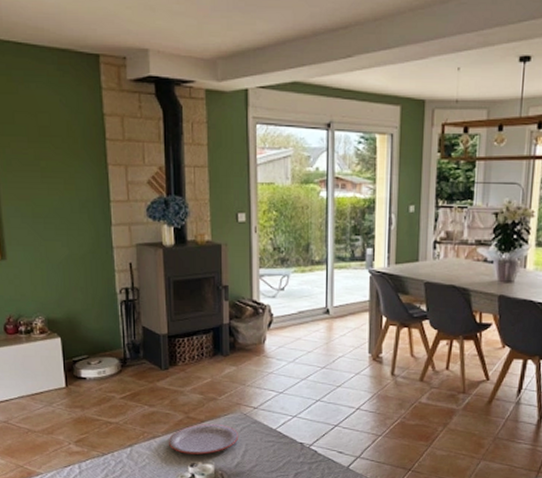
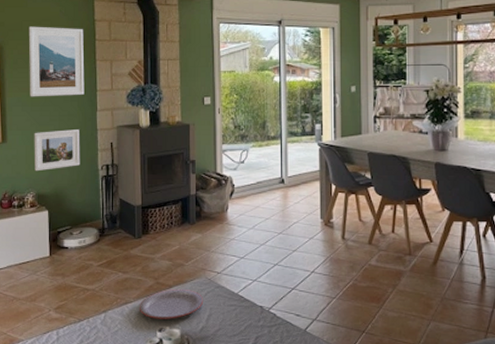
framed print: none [22,119,96,207] -> present [28,26,85,97]
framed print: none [38,246,95,294] -> present [34,129,80,172]

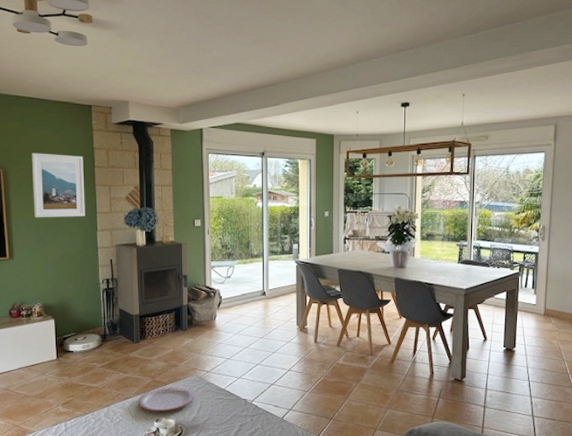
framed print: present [34,129,80,172] -> none [39,247,83,285]

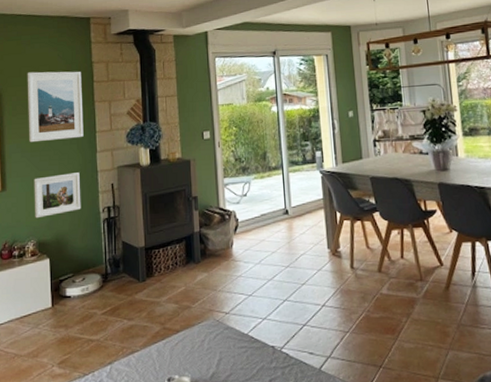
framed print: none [39,247,83,285] -> present [34,172,81,219]
plate: present [138,385,195,411] -> none [145,332,213,368]

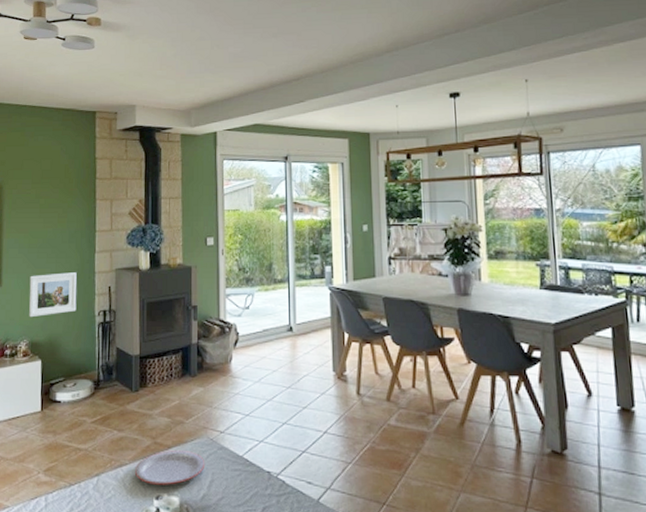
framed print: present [27,71,84,143] -> none [27,165,85,239]
plate: none [145,332,213,368] -> present [134,449,206,485]

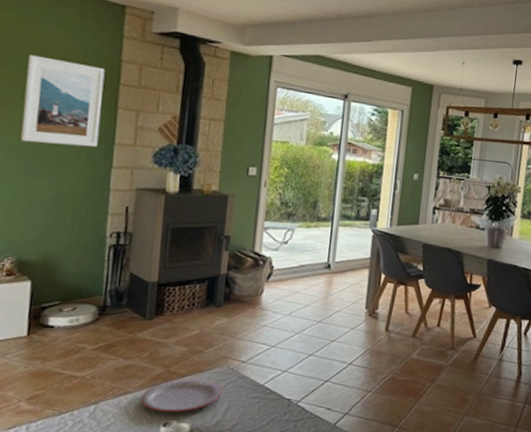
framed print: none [27,165,85,239] -> present [21,54,106,147]
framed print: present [29,272,77,318] -> none [17,184,86,233]

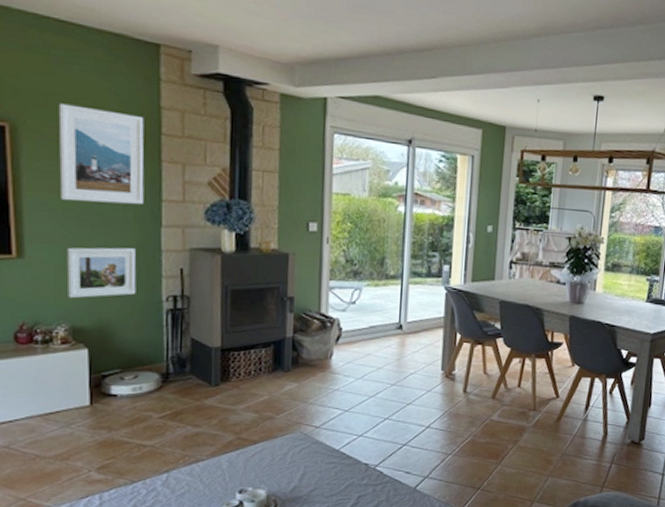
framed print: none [17,184,86,233] -> present [66,247,137,299]
plate: present [140,378,223,413] -> none [213,444,298,479]

